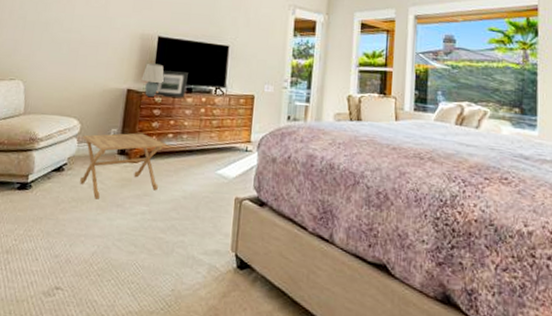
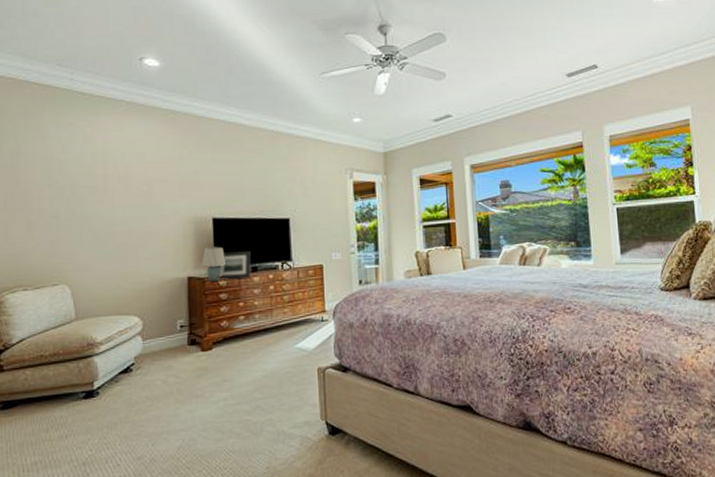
side table: present [80,133,167,199] -> none [146,320,239,394]

